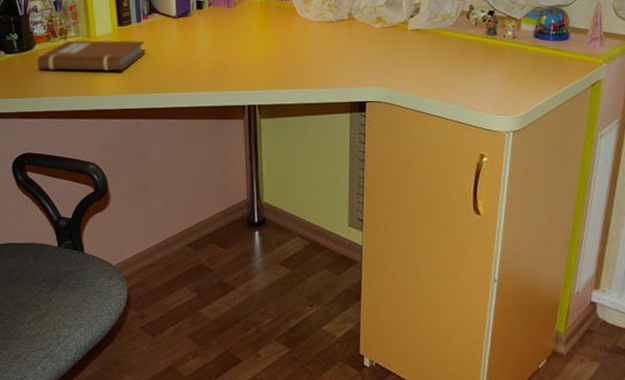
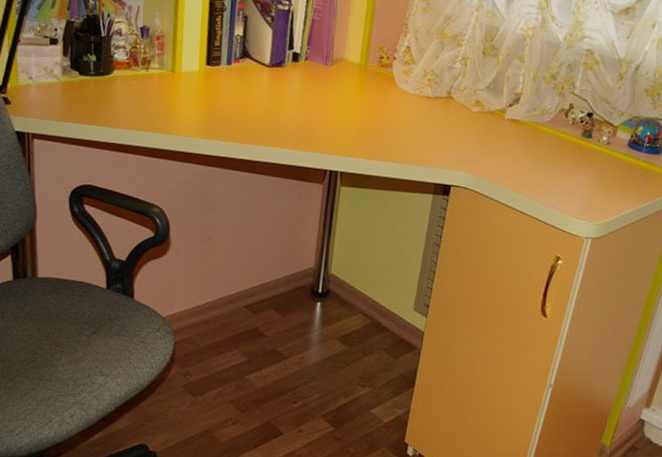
notebook: present [37,40,146,71] -> none [112,71,232,113]

